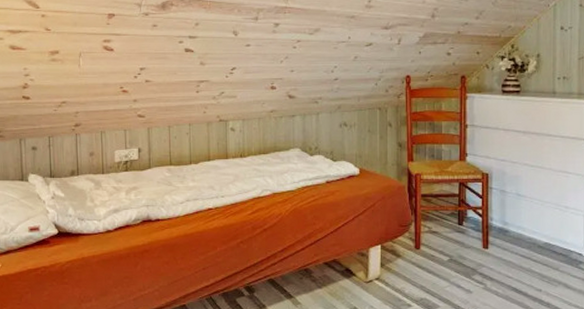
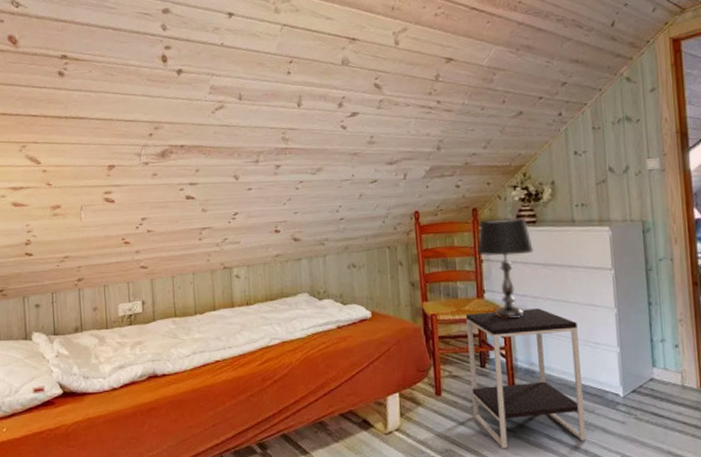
side table: none [448,173,550,299] -> present [466,308,587,448]
table lamp: none [462,87,515,181] -> present [477,218,533,319]

